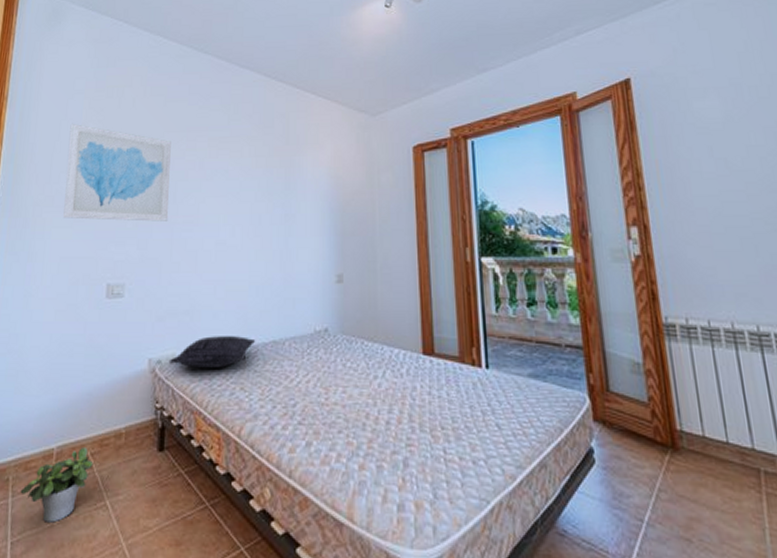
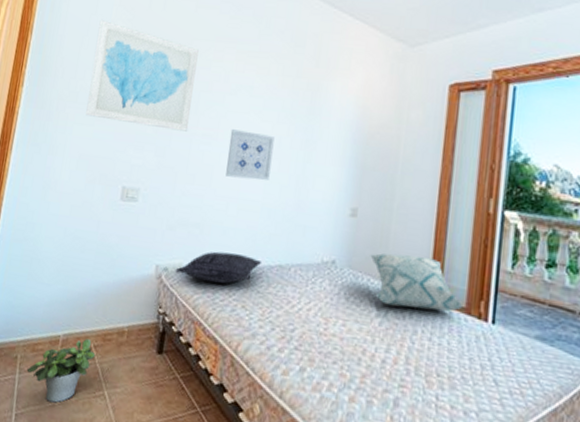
wall art: none [210,213,255,260] -> present [226,129,275,181]
decorative pillow: none [361,313,457,365] -> present [370,253,464,312]

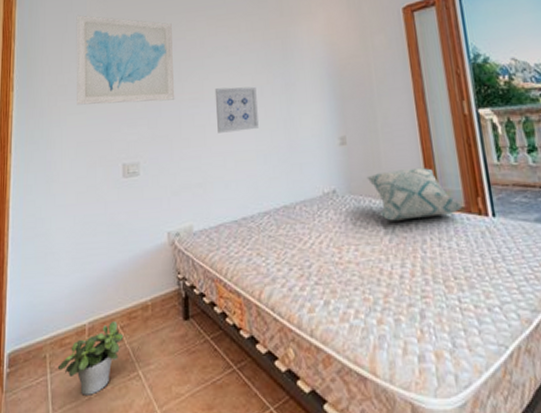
pillow: present [175,251,262,284] -> none [186,204,268,238]

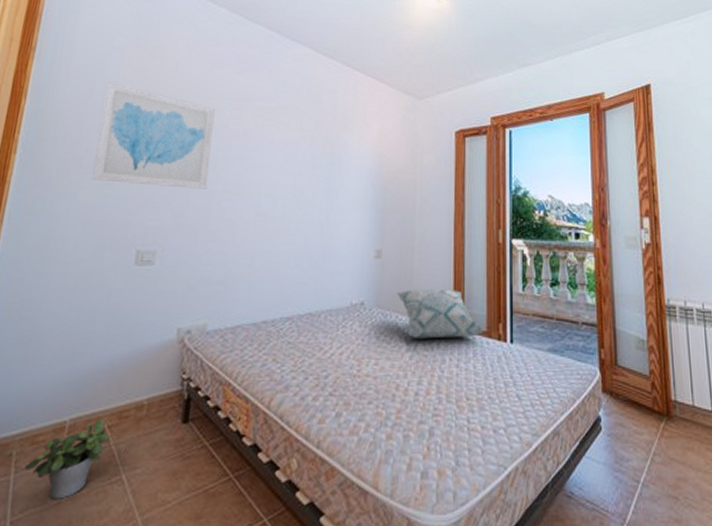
wall art: present [214,86,260,133] -> none [249,184,297,232]

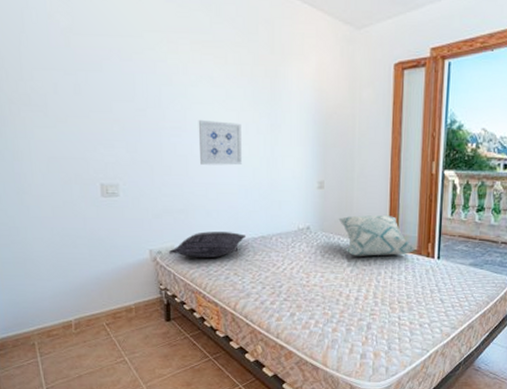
potted plant: present [24,420,111,499] -> none [47,320,110,374]
wall art: present [92,82,215,189] -> none [34,14,156,126]
pillow: none [199,307,292,340] -> present [168,231,247,259]
wall art: none [249,184,297,232] -> present [198,120,243,166]

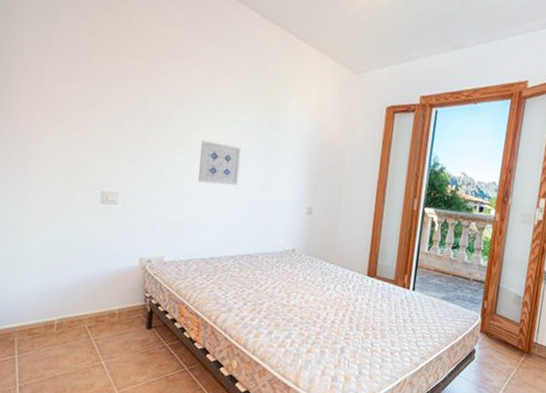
pillow: present [168,231,247,259] -> none [157,245,234,271]
decorative pillow: present [338,215,415,256] -> none [323,242,393,284]

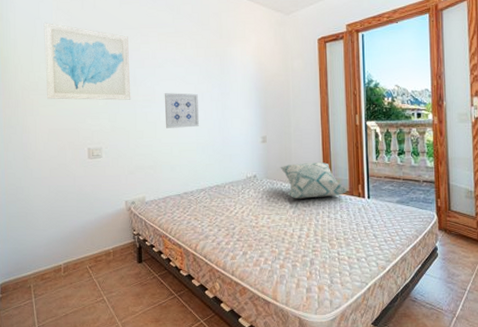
wall art: none [57,31,166,142] -> present [43,23,131,100]
decorative pillow: none [323,242,393,284] -> present [280,162,348,199]

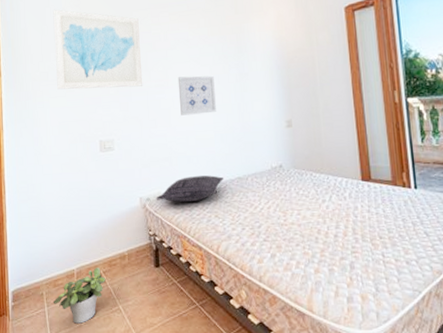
potted plant: none [40,263,92,313] -> present [53,268,106,324]
pillow: none [140,183,204,207] -> present [156,175,224,203]
decorative pillow: present [280,162,348,199] -> none [309,148,390,191]

